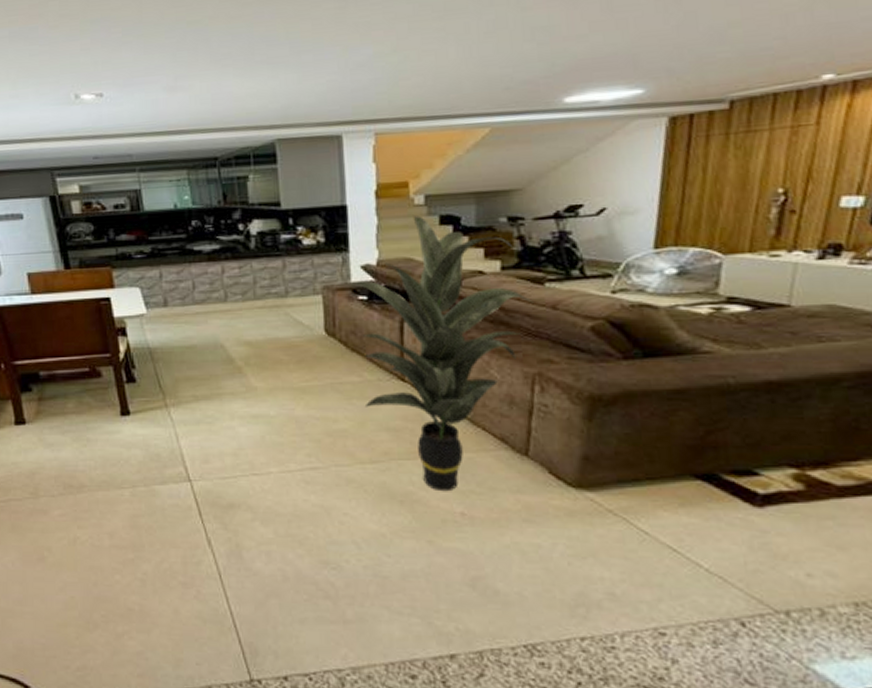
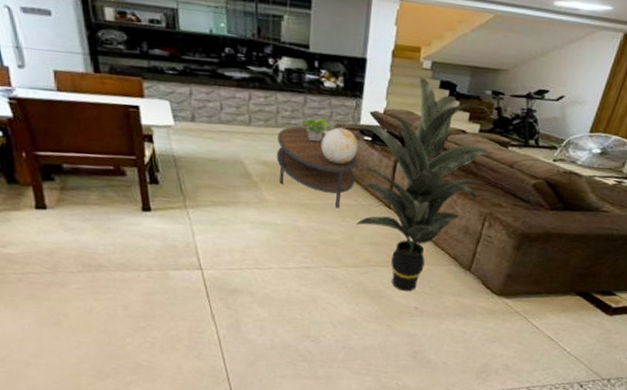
coffee table: none [258,296,355,389] -> present [276,126,358,209]
potted plant: none [282,279,318,311] -> present [300,117,331,142]
decorative sphere: none [309,289,353,334] -> present [321,127,358,165]

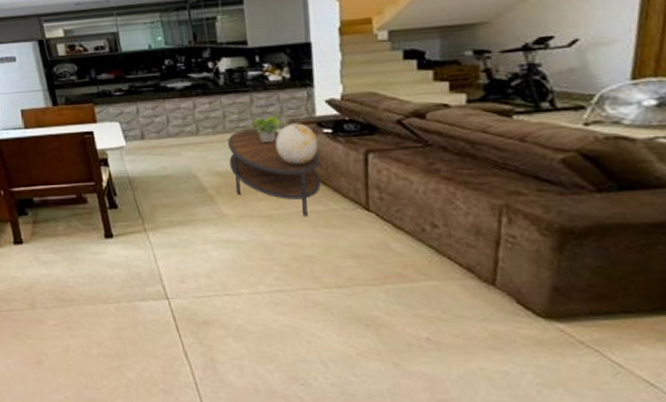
indoor plant: present [356,77,498,292] -> none [316,51,501,318]

